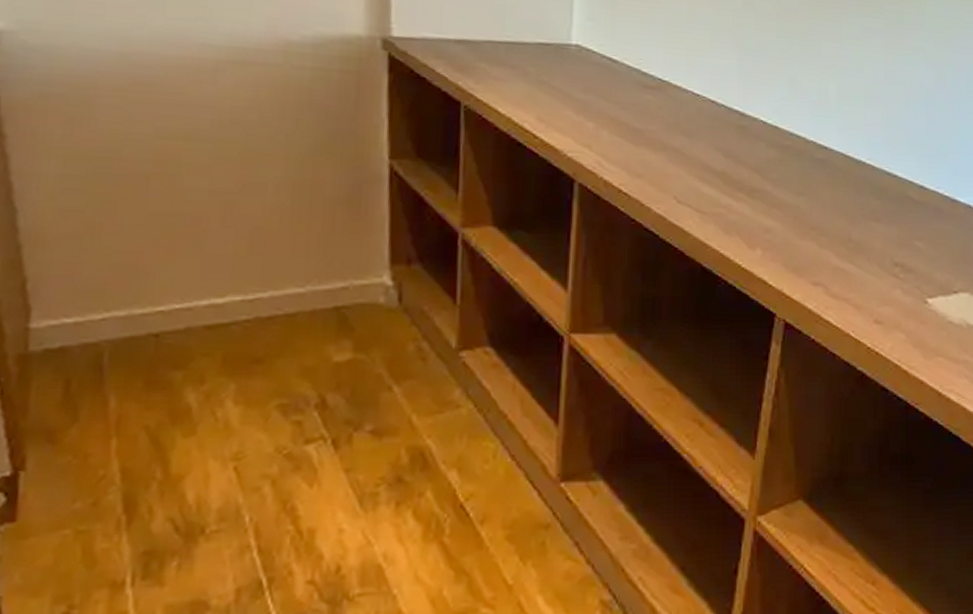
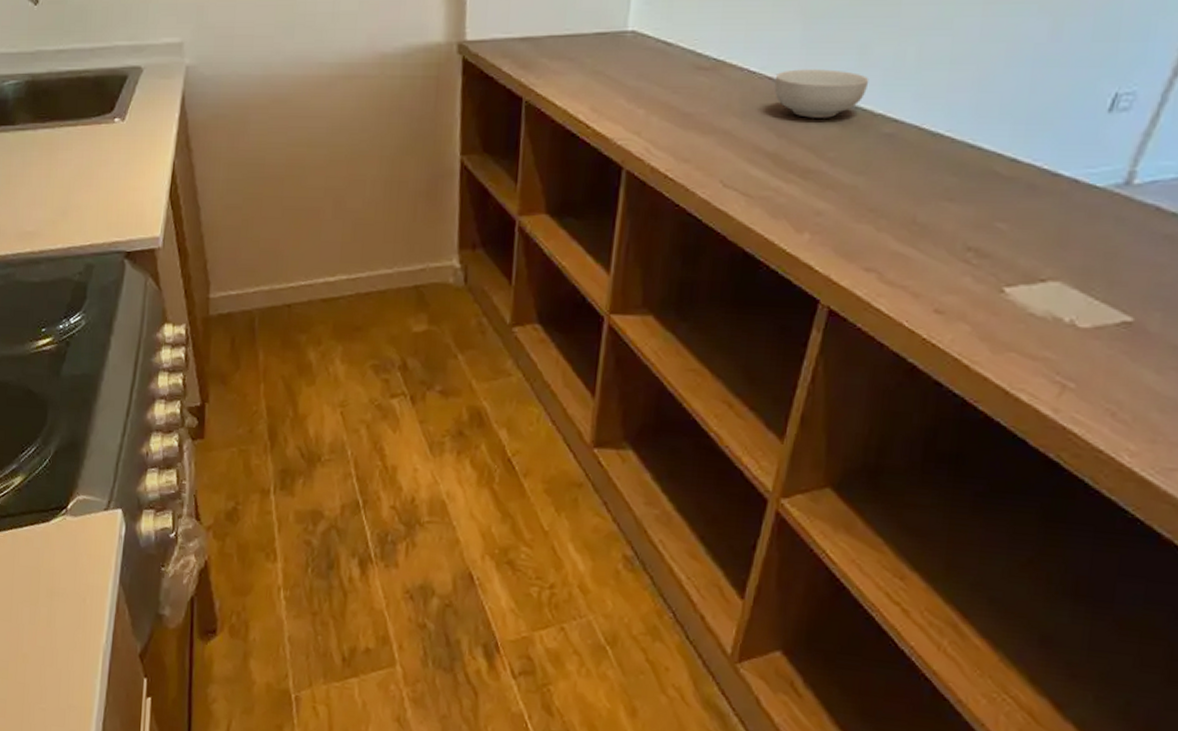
cereal bowl: none [717,95,800,142] -> present [774,69,869,118]

